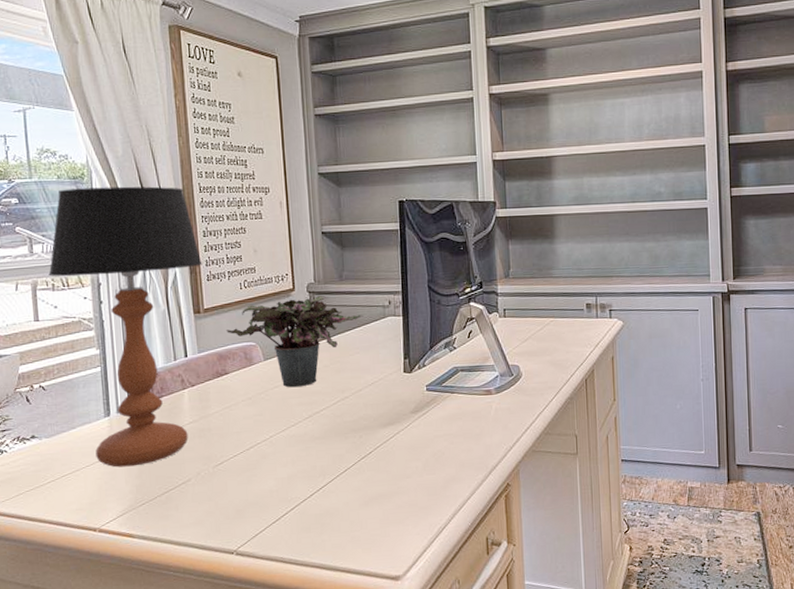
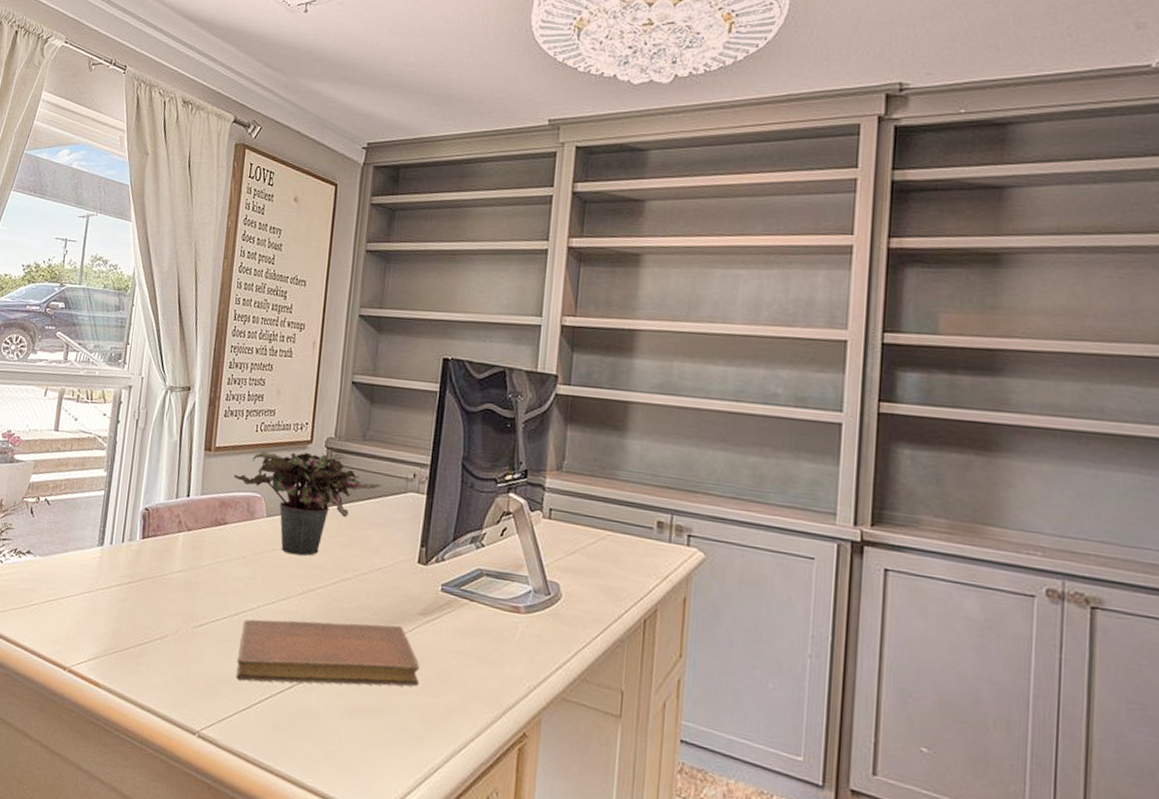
table lamp: present [48,186,203,468] -> none [76,299,223,608]
notebook: none [259,425,419,500] -> present [235,619,420,687]

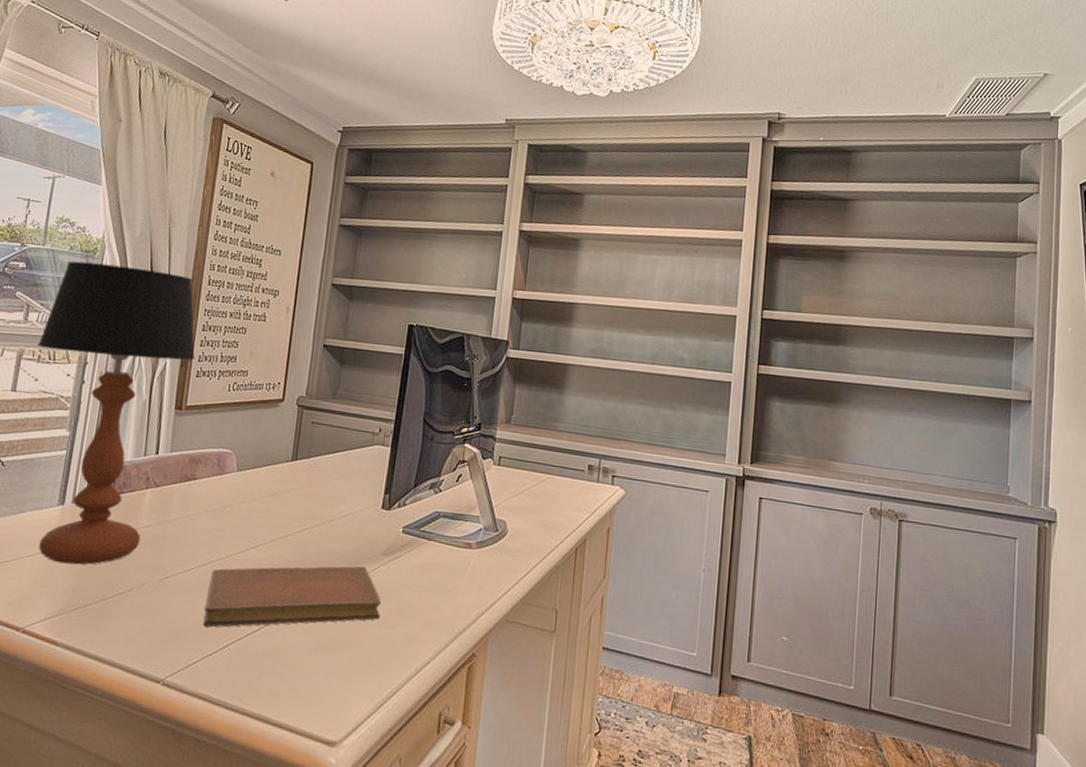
table lamp: none [76,299,223,608] -> present [37,261,195,565]
potted plant: present [234,451,382,556] -> none [205,409,350,507]

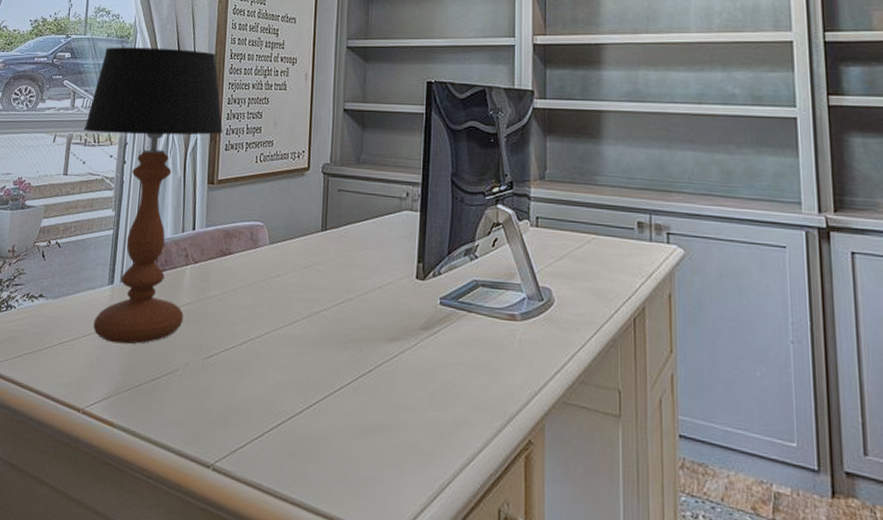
notebook: present [202,565,382,628] -> none [247,341,425,410]

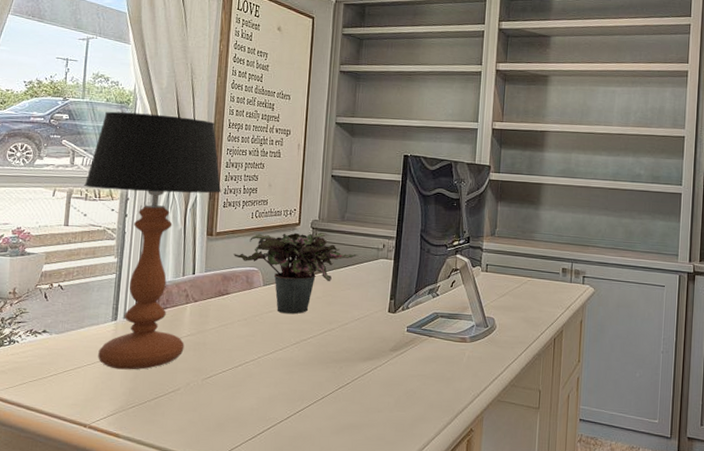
potted plant: none [236,179,378,280] -> present [233,232,359,315]

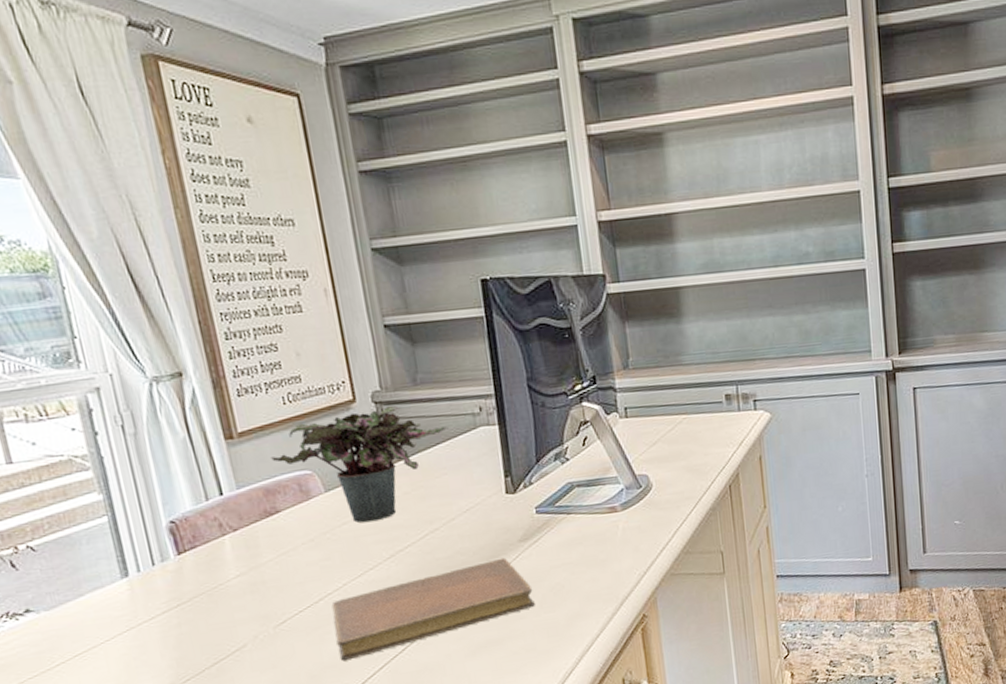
table lamp: present [84,111,222,370] -> none [14,276,237,639]
notebook: none [241,360,392,417] -> present [331,557,535,662]

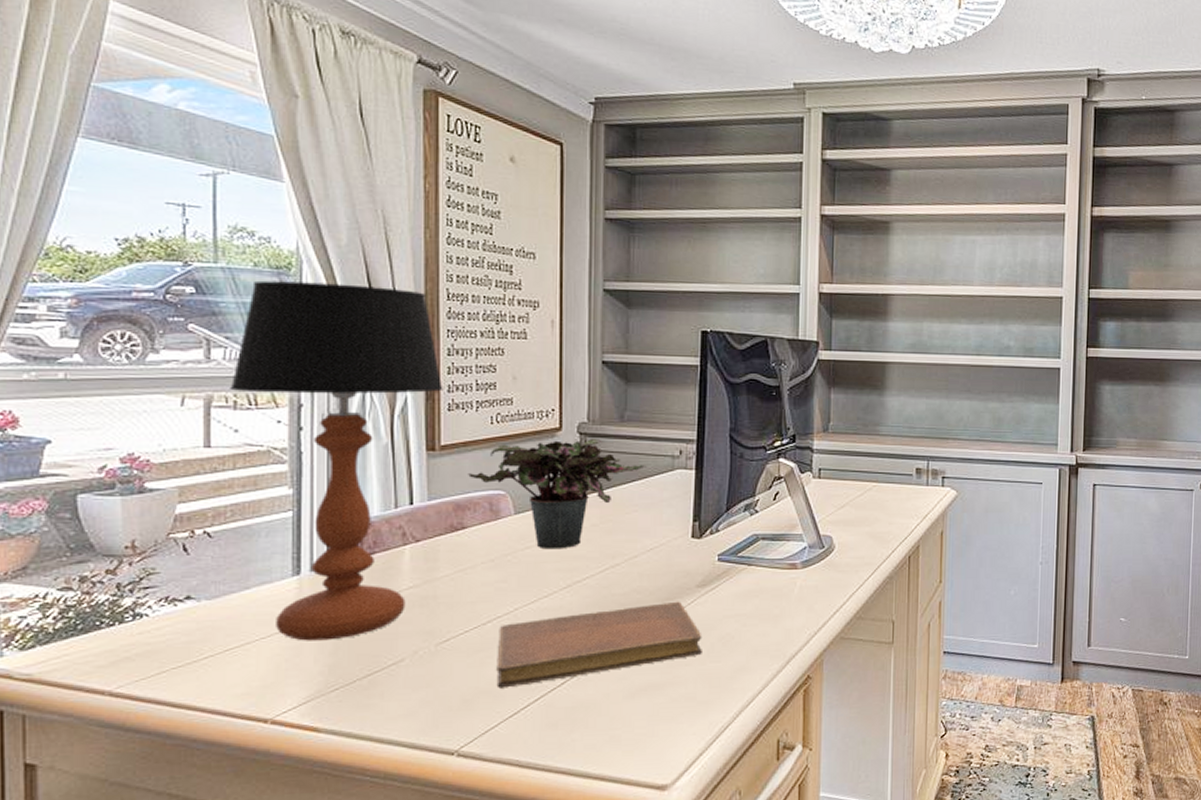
table lamp: none [14,276,237,639] -> present [230,280,443,641]

